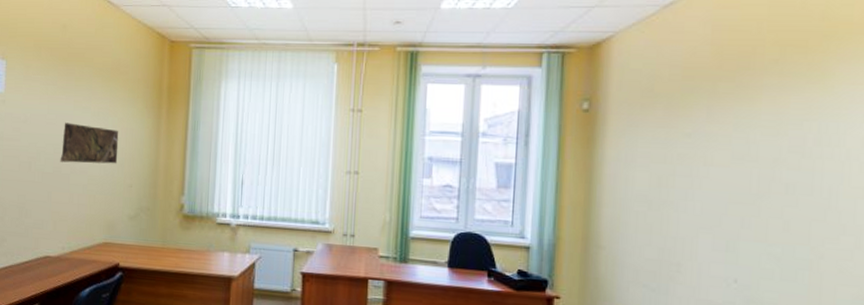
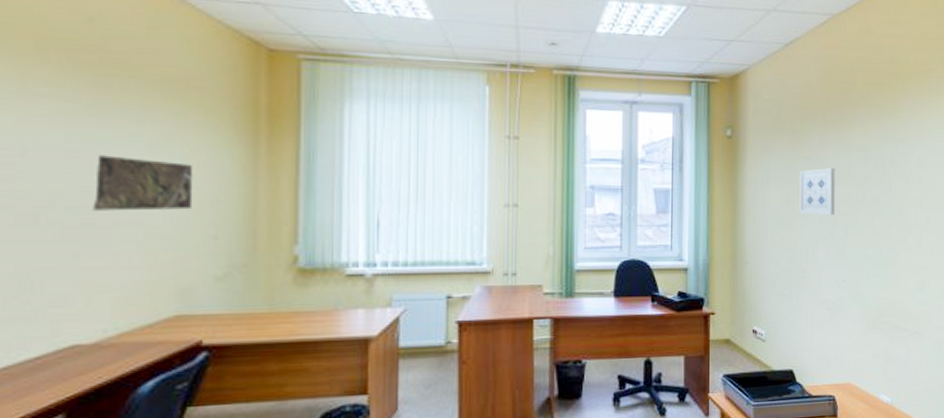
wall art: none [674,146,728,202] -> present [799,167,835,215]

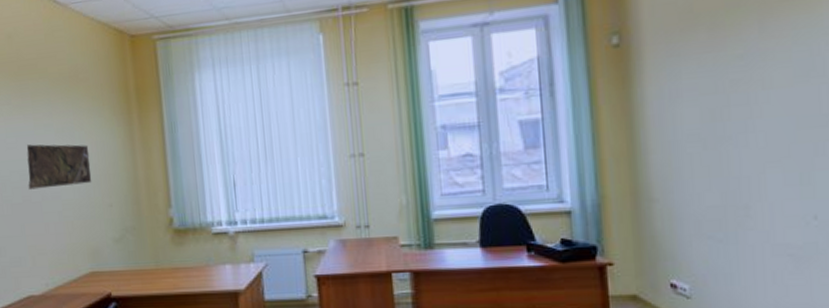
wall art: present [799,167,835,215] -> none [729,63,792,132]

